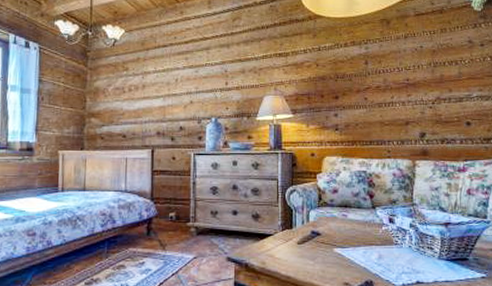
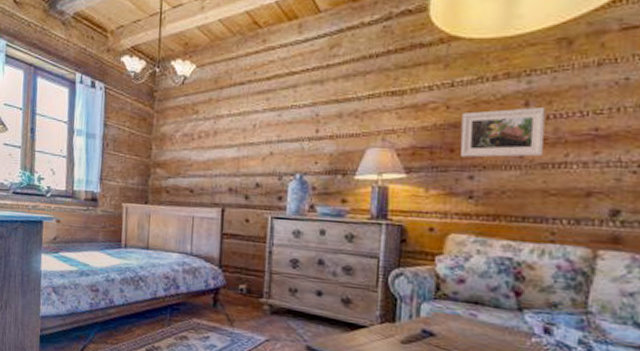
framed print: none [327,65,379,101] -> present [460,107,545,158]

